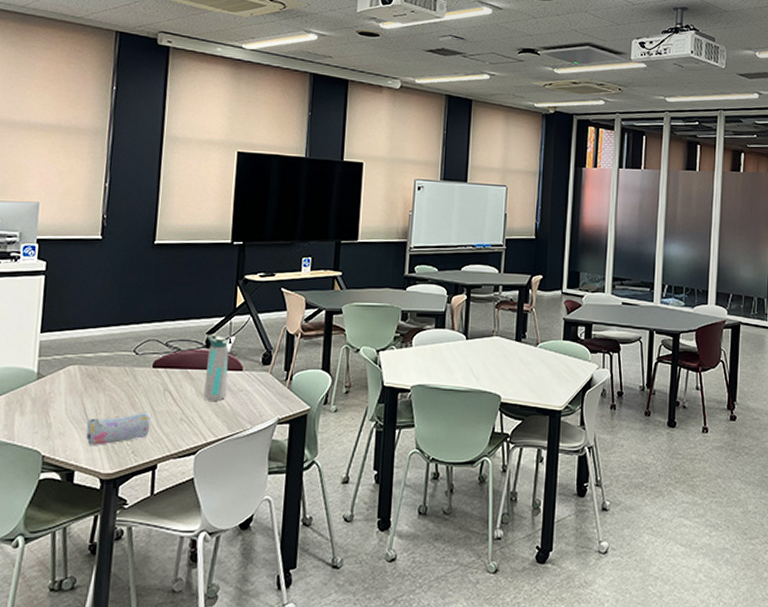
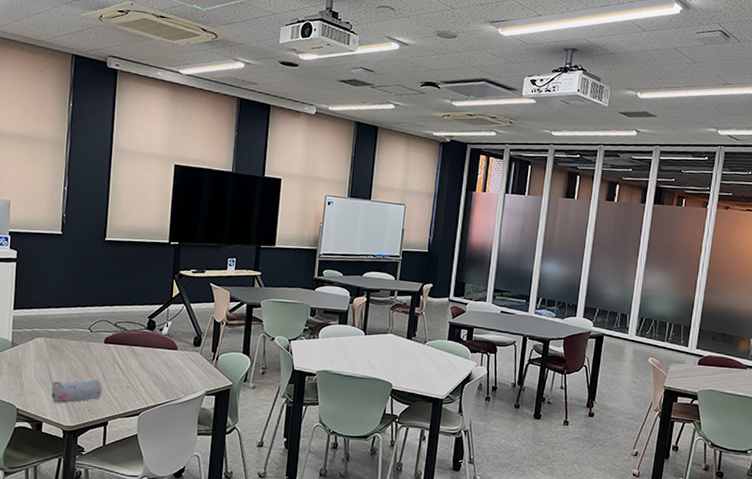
water bottle: present [203,334,229,401] -> none [145,318,166,374]

